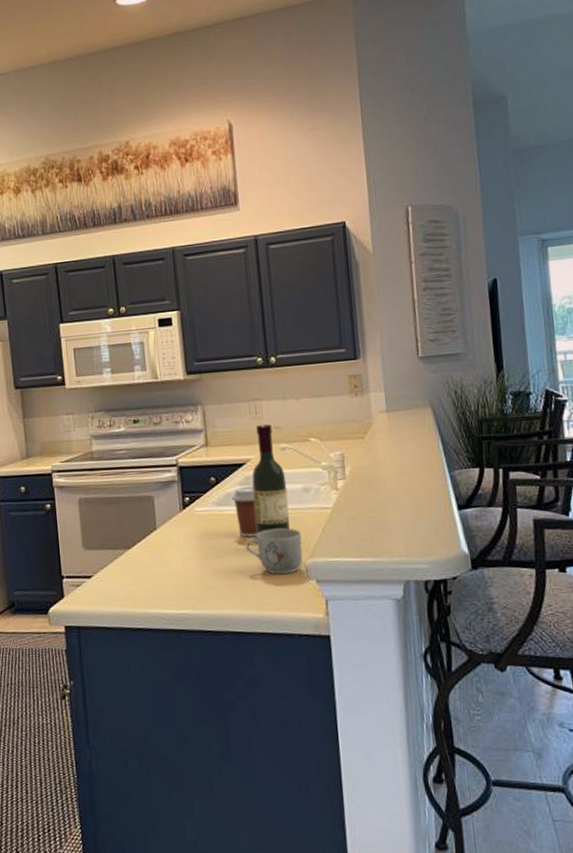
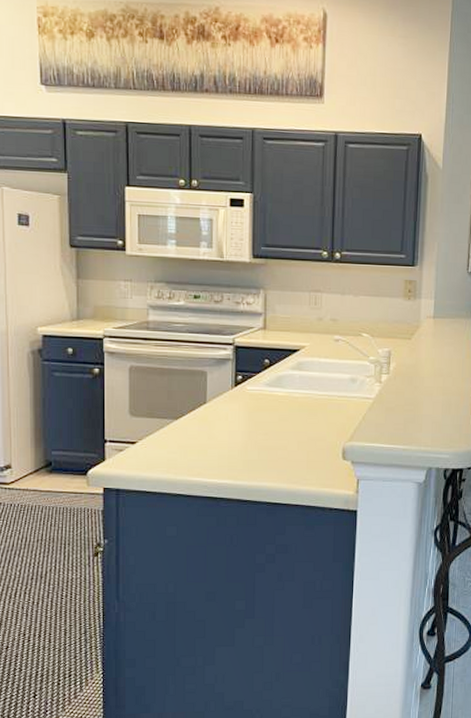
coffee cup: present [231,486,258,537] -> none [283,371,305,418]
mug: present [245,528,303,575] -> none [290,412,343,454]
wine bottle: present [252,424,290,534] -> none [303,315,336,416]

